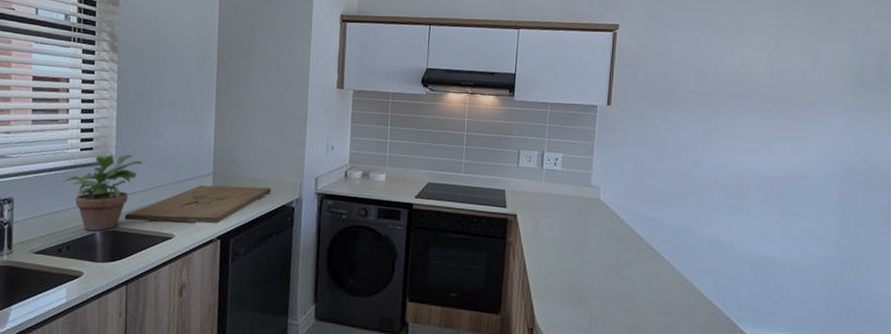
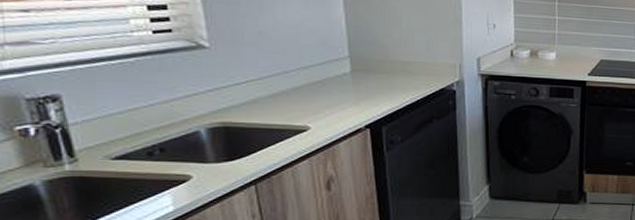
potted plant: present [63,154,143,231] -> none [135,37,250,129]
cutting board: present [124,184,271,224] -> none [237,70,426,114]

